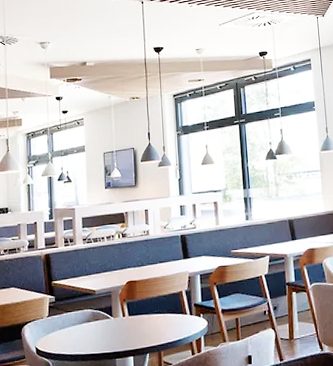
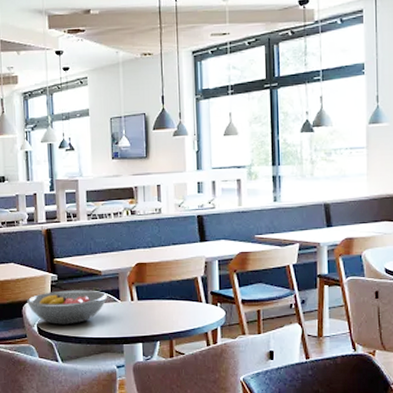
fruit bowl: none [25,308,101,344] -> present [26,290,107,324]

